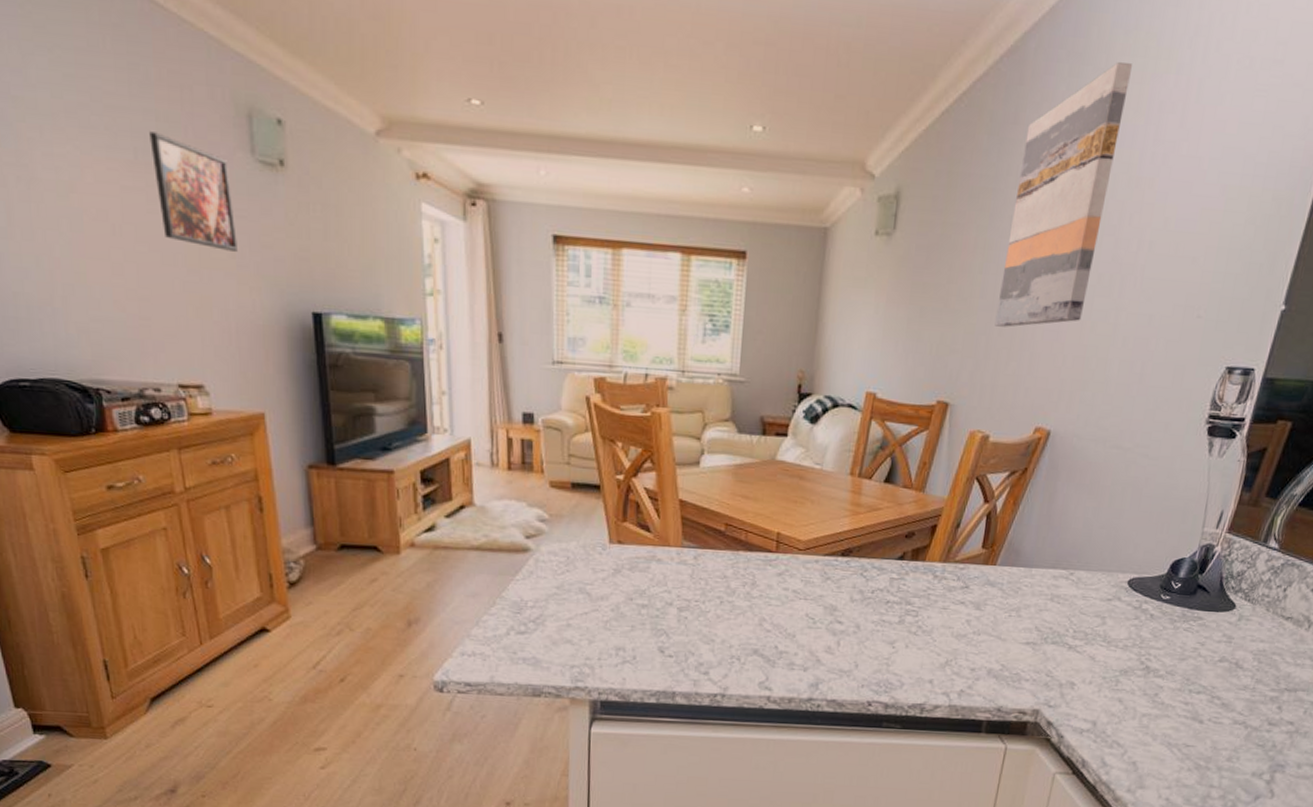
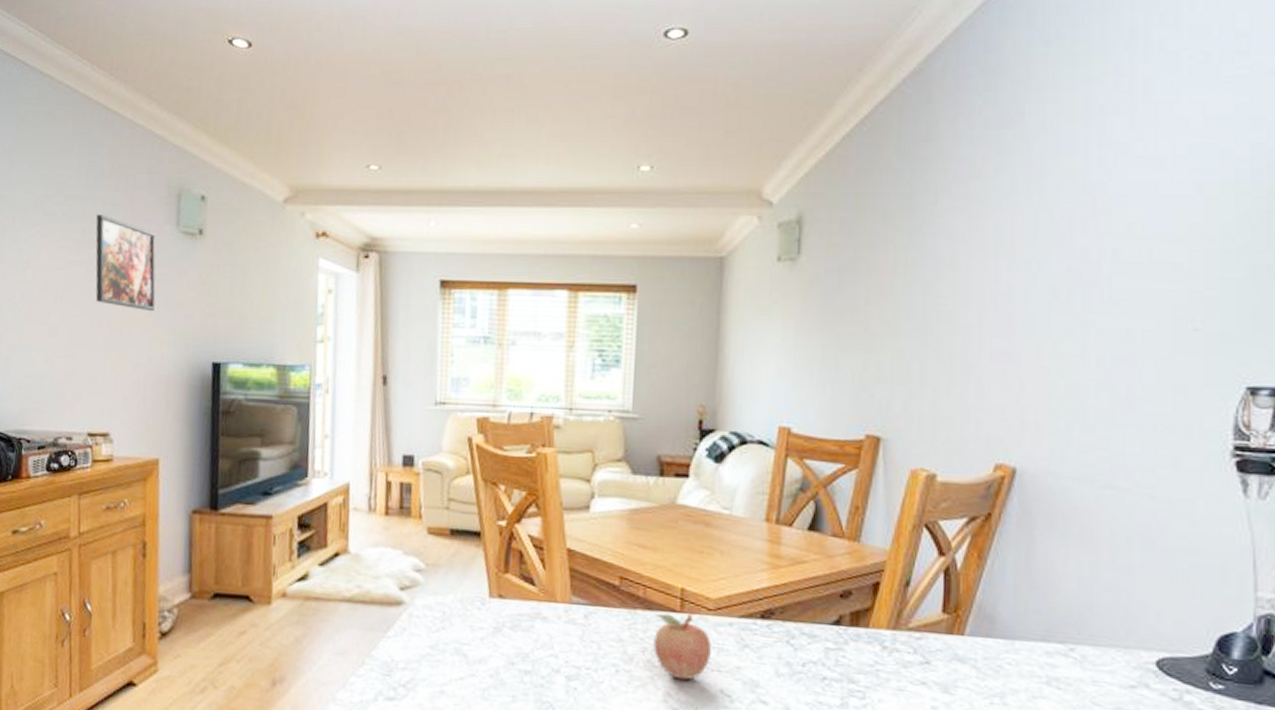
fruit: none [752,553,800,608] -> present [653,613,711,681]
wall art: present [994,62,1133,327] -> none [928,72,1060,351]

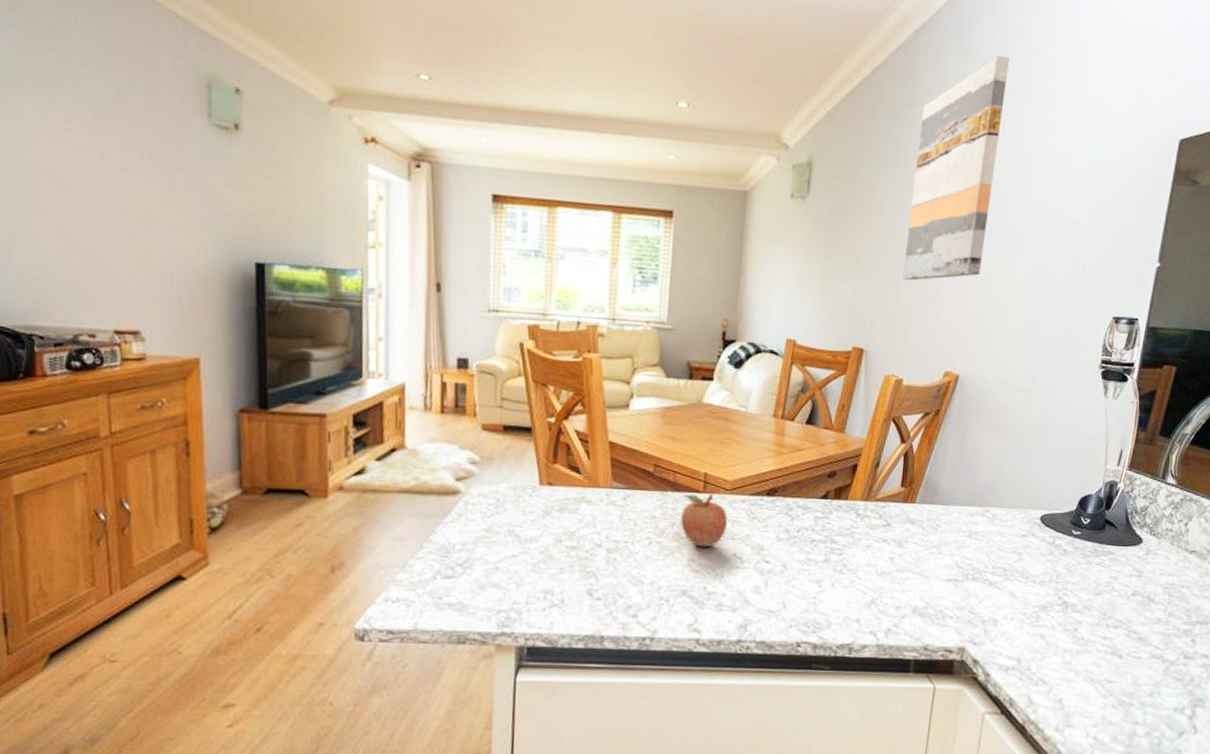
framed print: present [95,214,156,311] -> none [110,97,187,206]
wall art: none [928,72,1060,351] -> present [902,56,1010,281]

